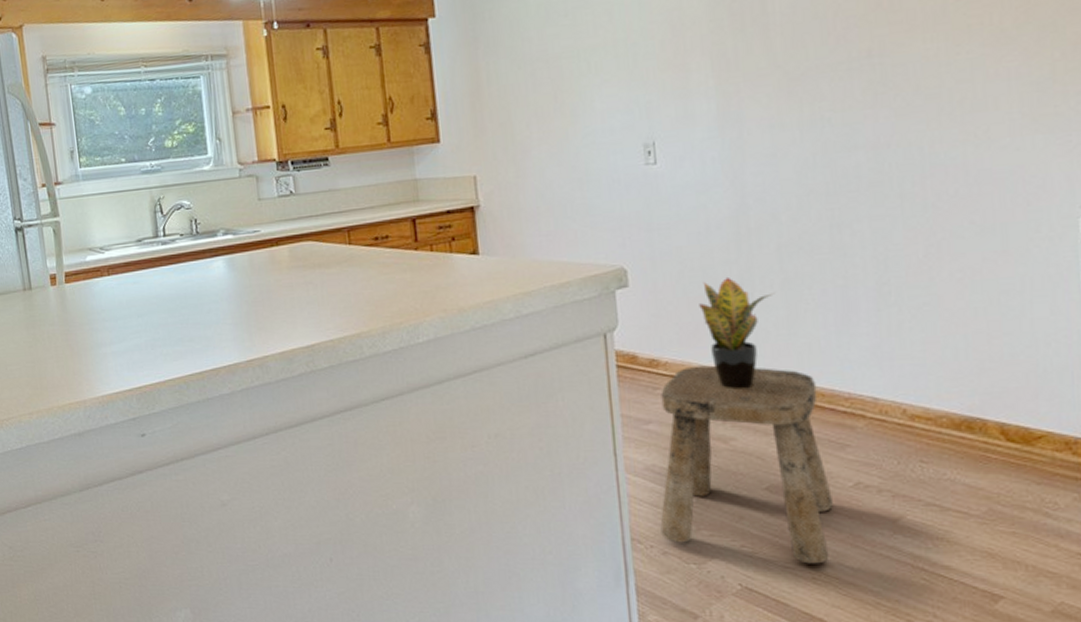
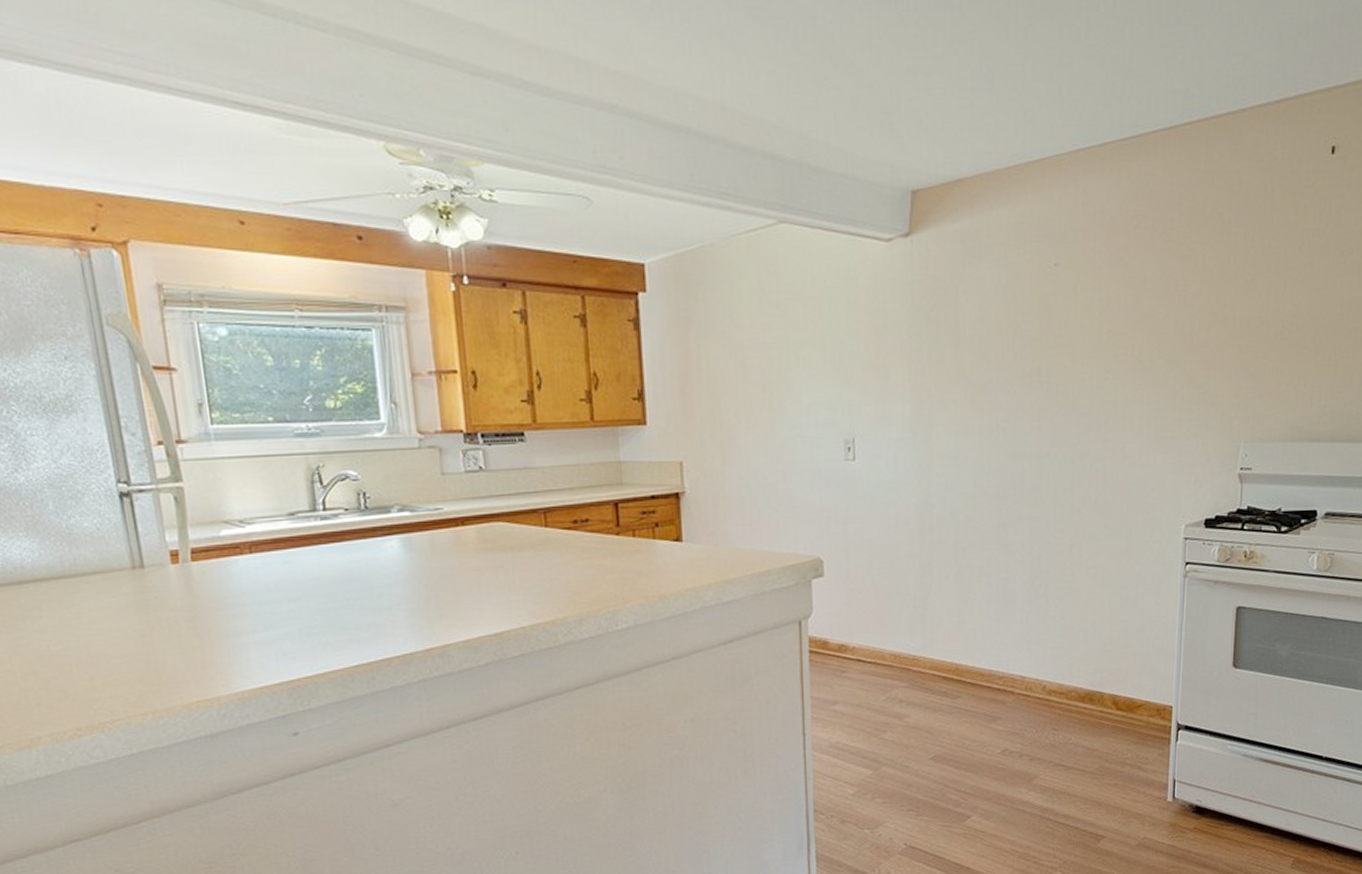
stool: present [660,365,835,564] -> none [840,649,985,822]
potted plant: present [699,276,776,390] -> none [885,568,950,672]

